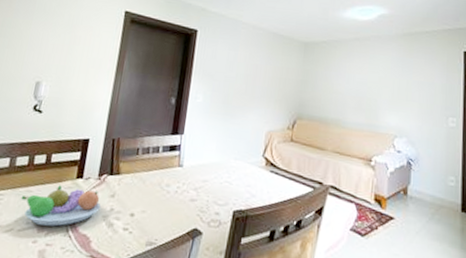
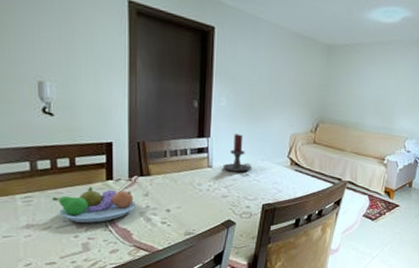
candle holder: none [193,130,225,173] -> present [222,134,252,172]

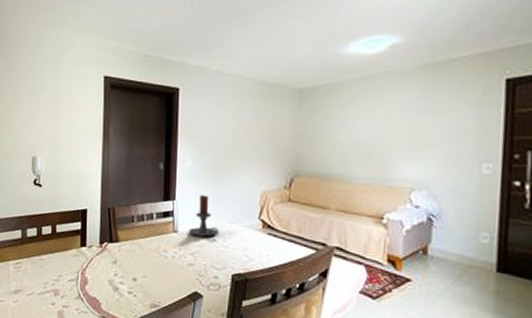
fruit bowl: present [51,187,137,223] -> none [36,253,106,291]

